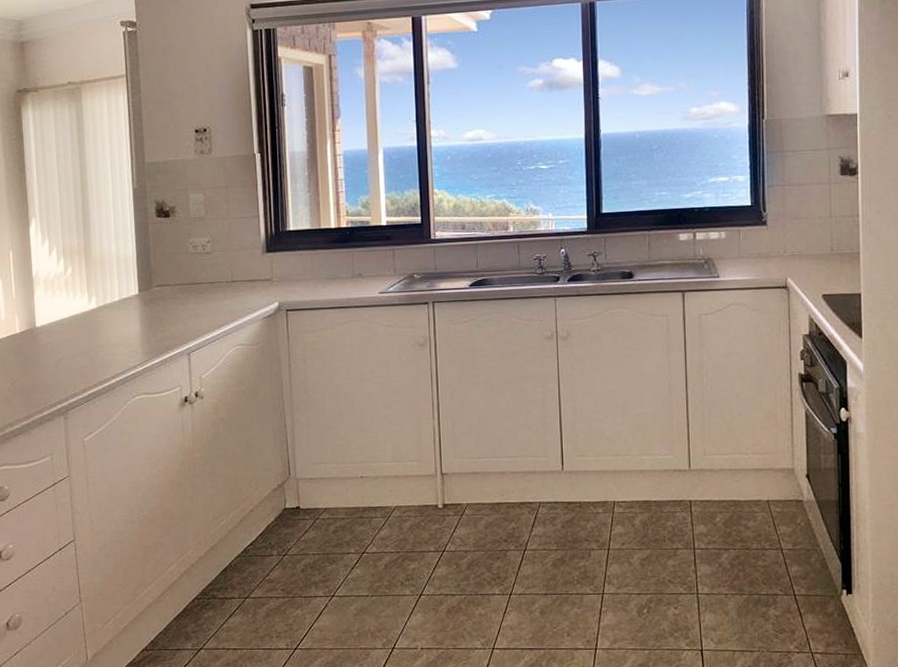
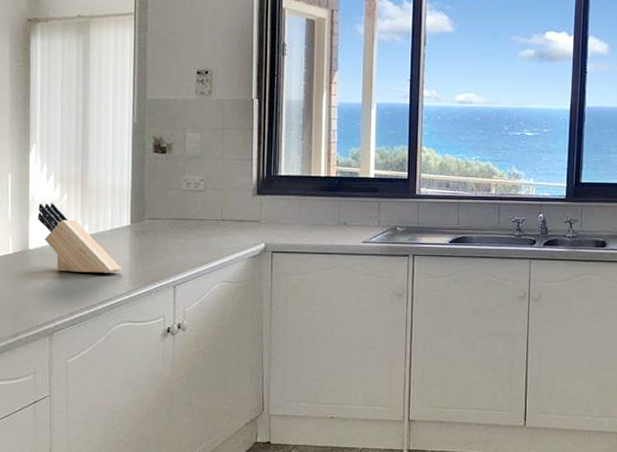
knife block: none [42,277,134,348] -> present [37,203,122,273]

